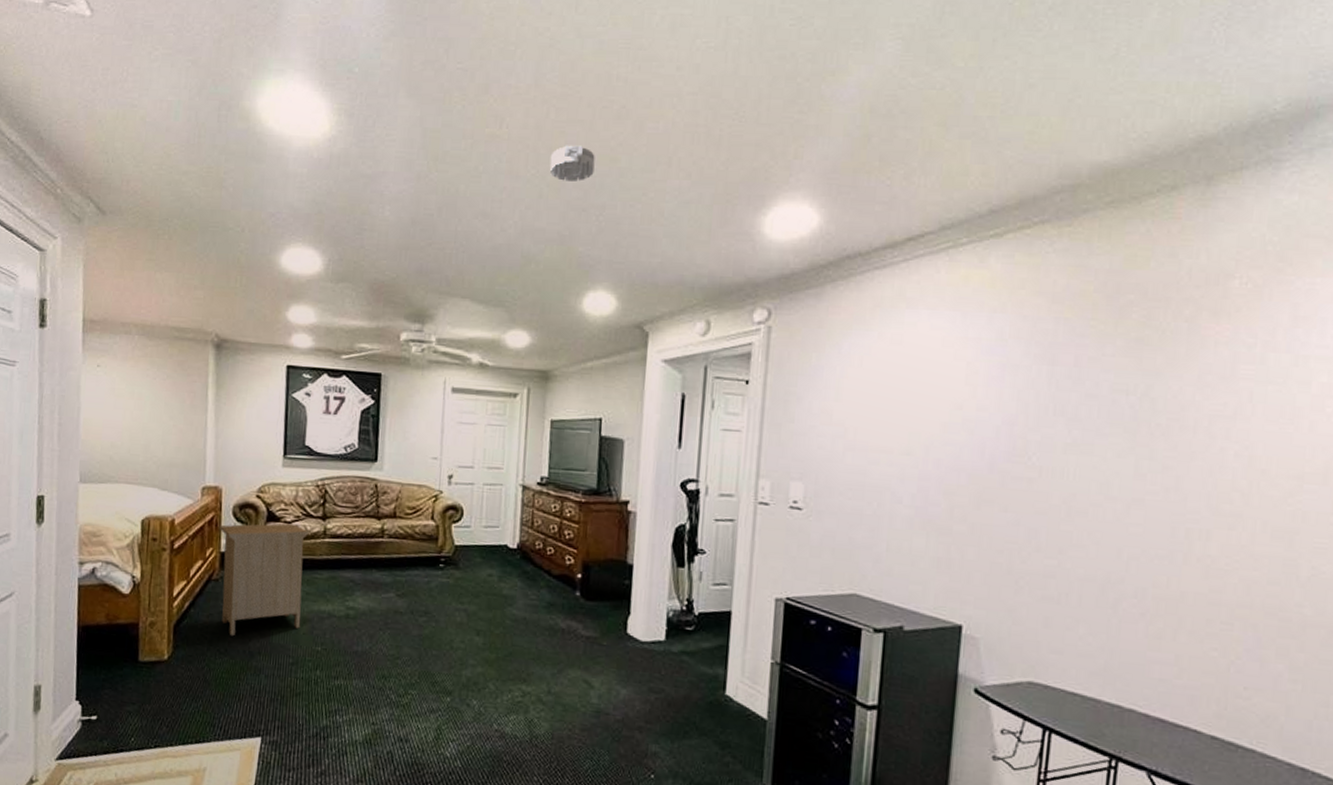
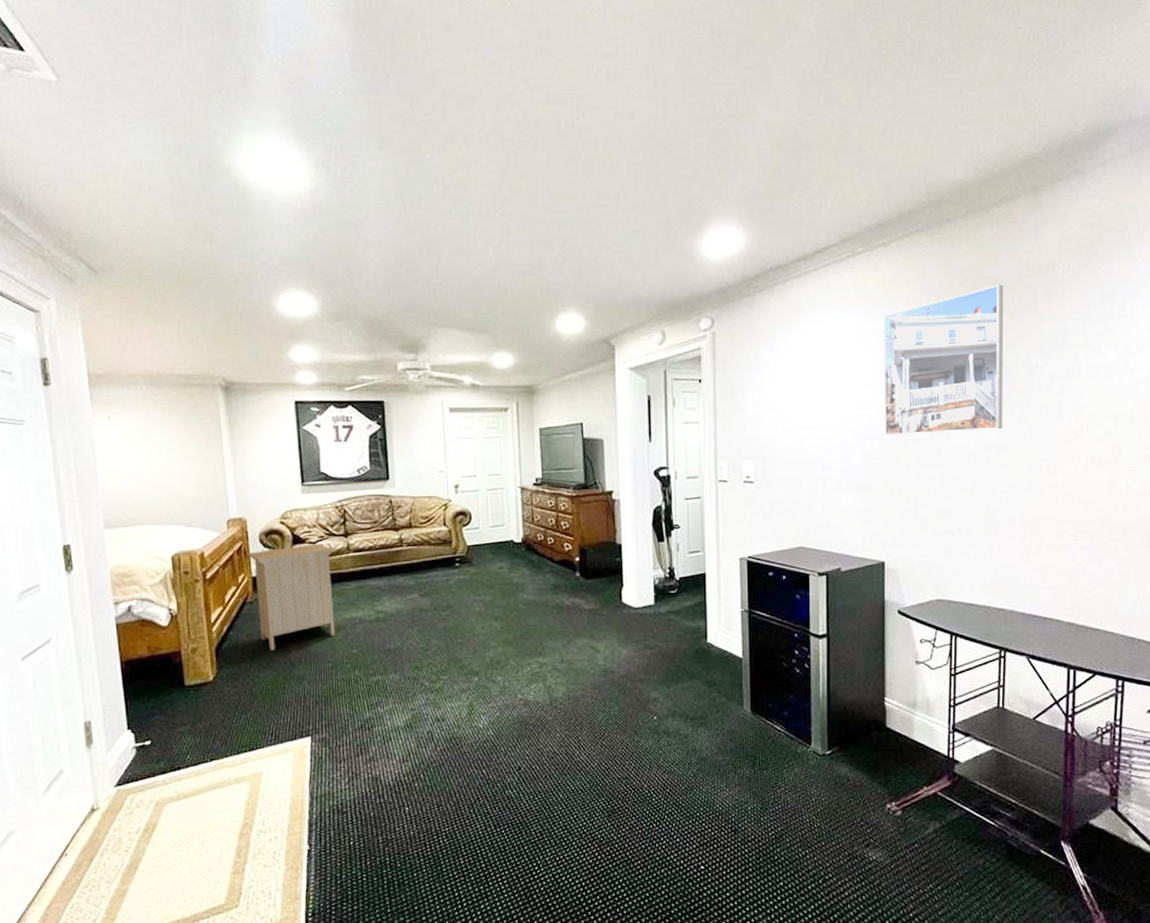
smoke detector: present [549,145,595,181] -> none [514,186,554,218]
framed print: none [976,294,1155,477] -> present [883,284,1004,436]

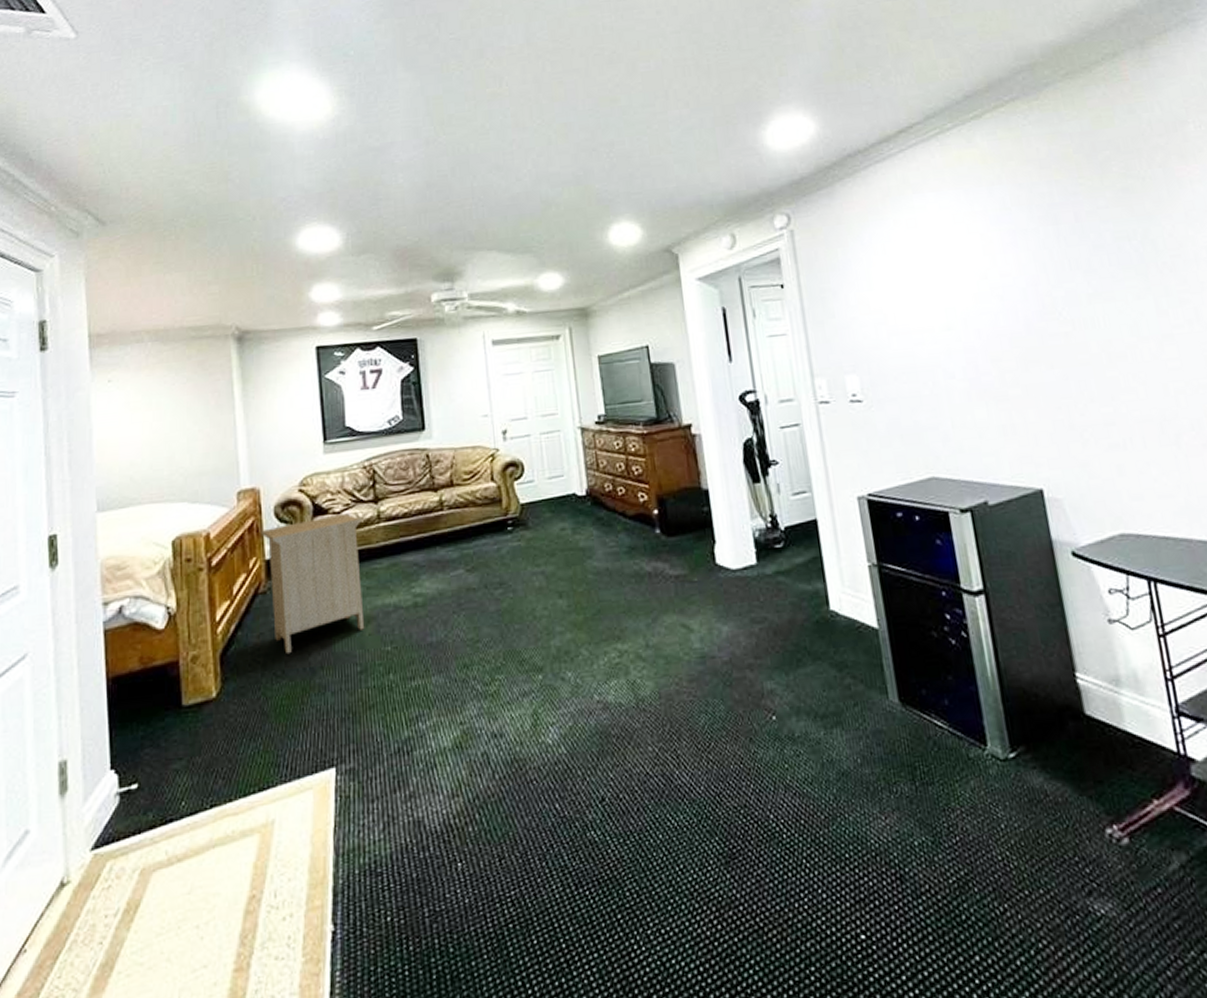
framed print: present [883,284,1004,436] -> none [989,148,1161,333]

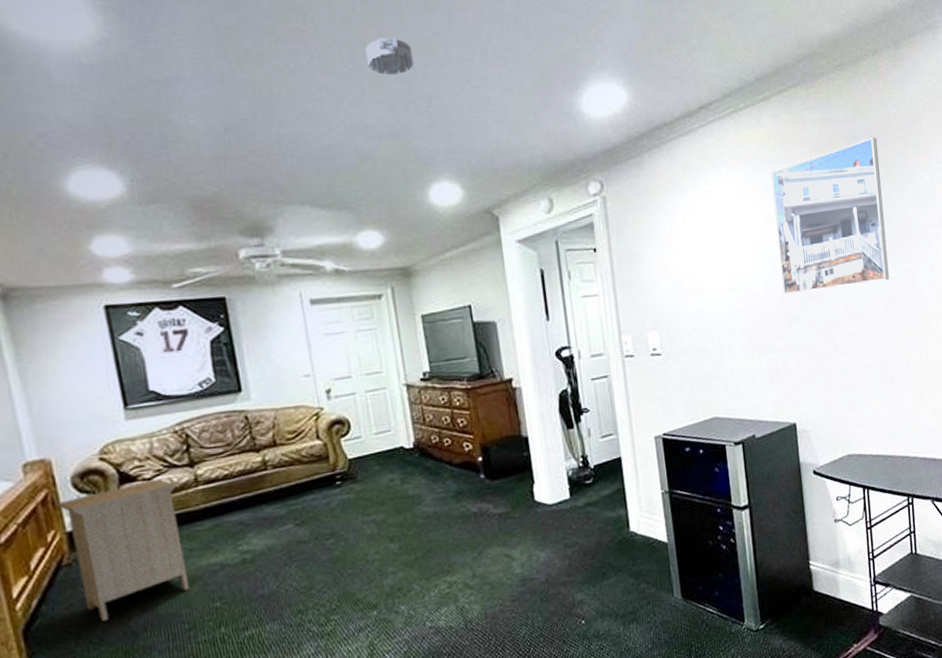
smoke detector: none [553,91,597,126] -> present [365,37,414,75]
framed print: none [989,148,1161,333] -> present [771,137,890,295]

